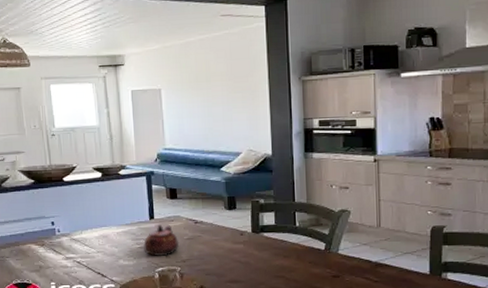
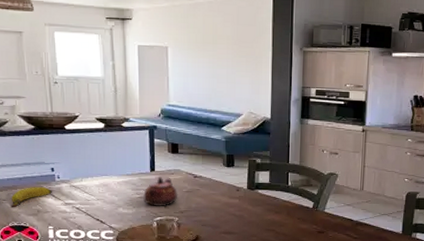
banana: none [14,242,54,265] -> present [11,187,53,208]

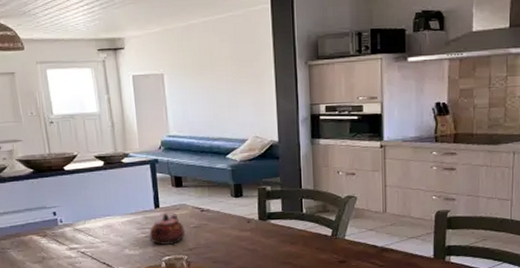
banana: present [11,187,53,208] -> none [15,233,57,257]

